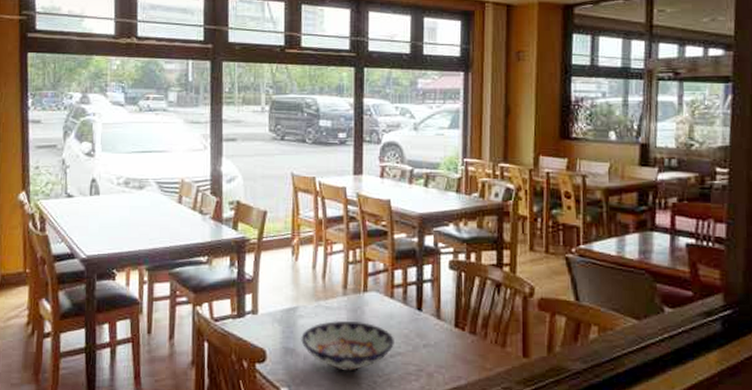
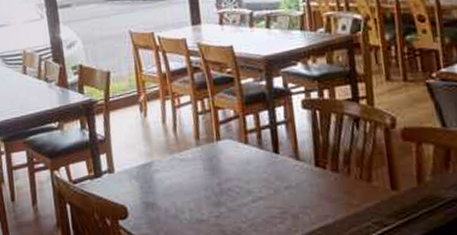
bowl: present [301,320,394,371] -> none [159,169,255,220]

